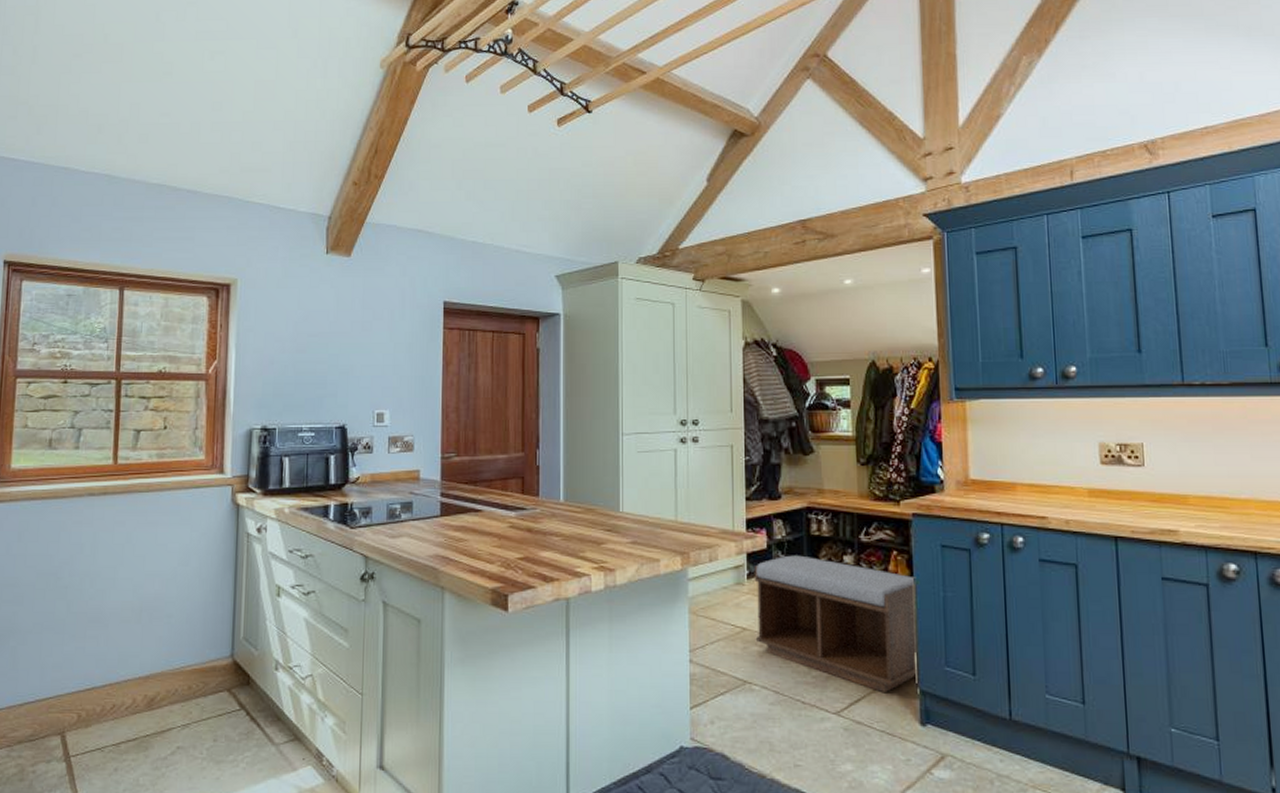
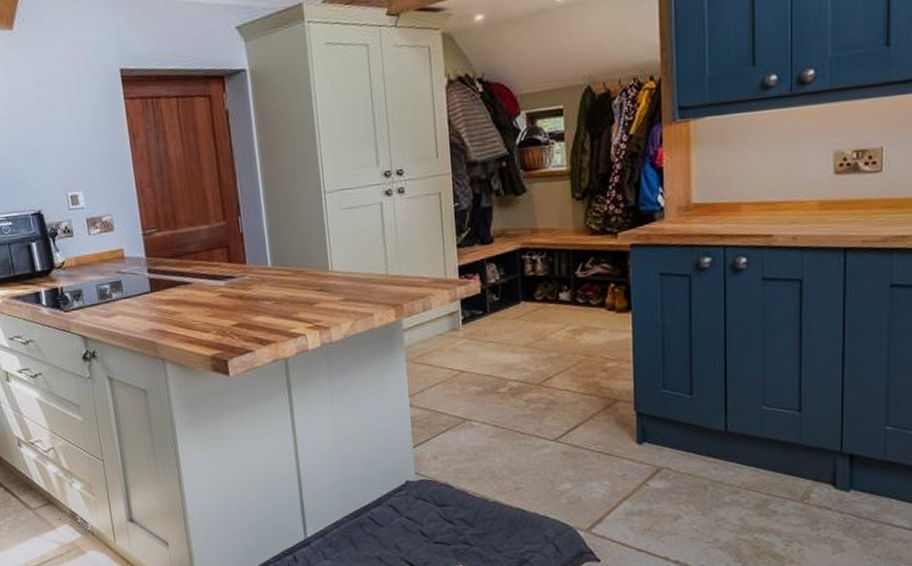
bench: present [754,555,919,694] -> none [468,296,636,419]

